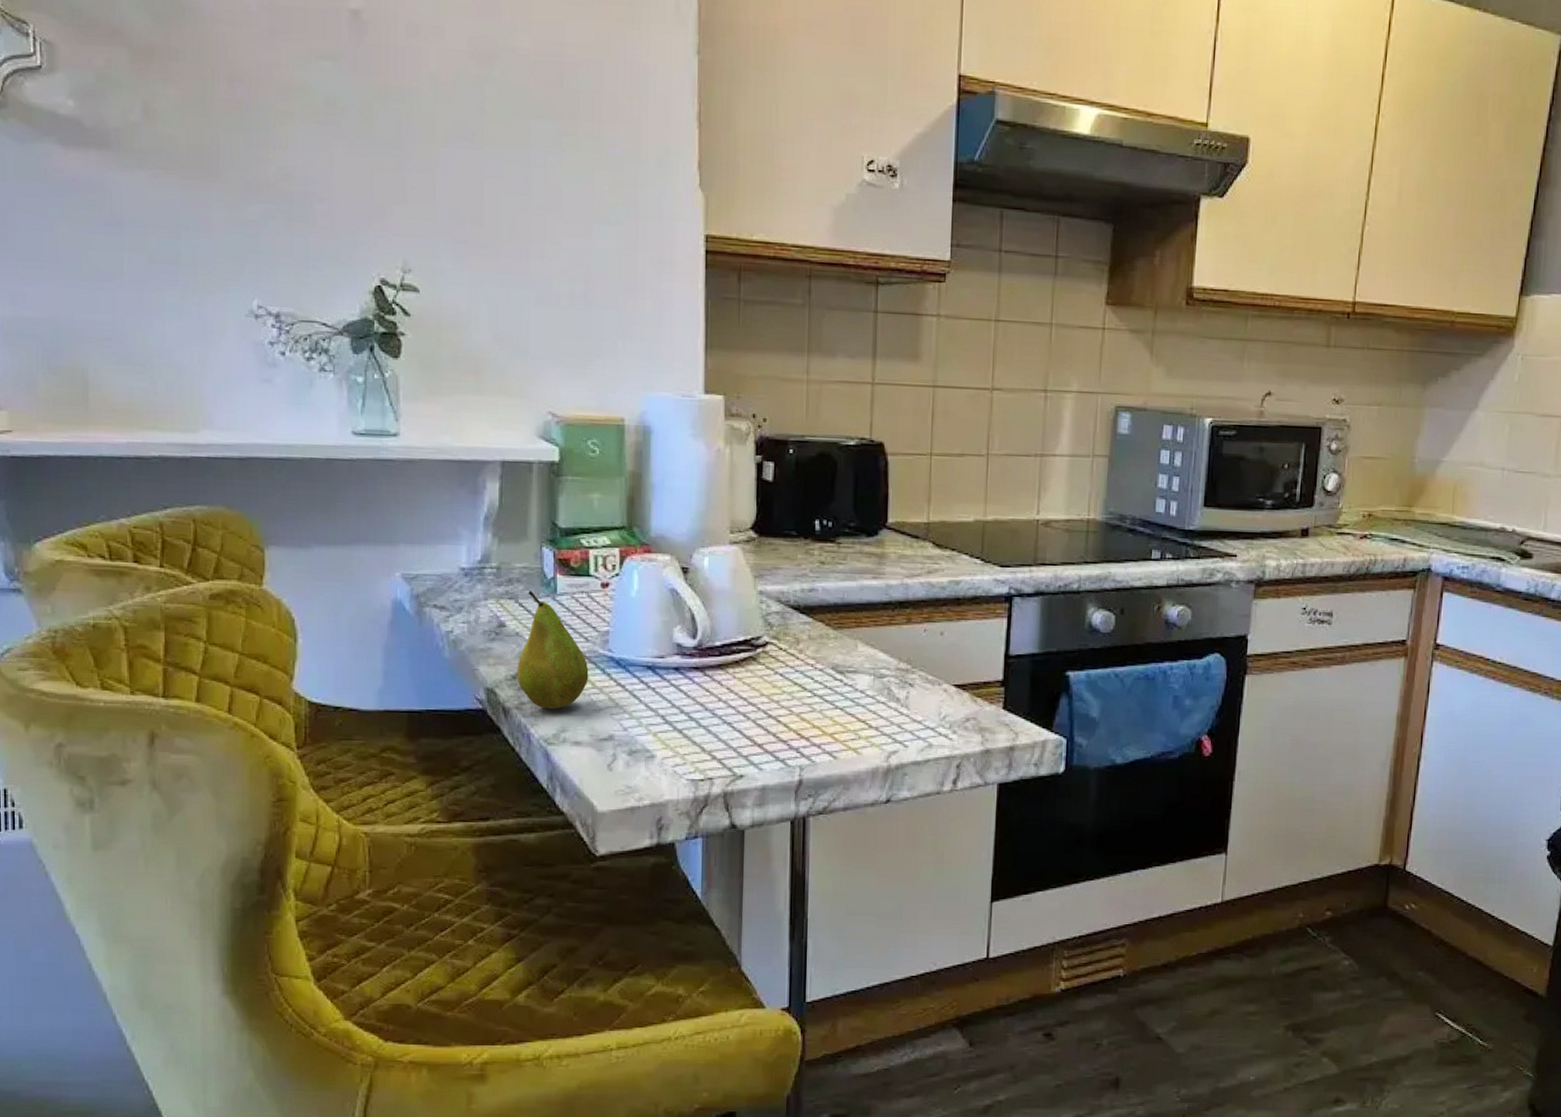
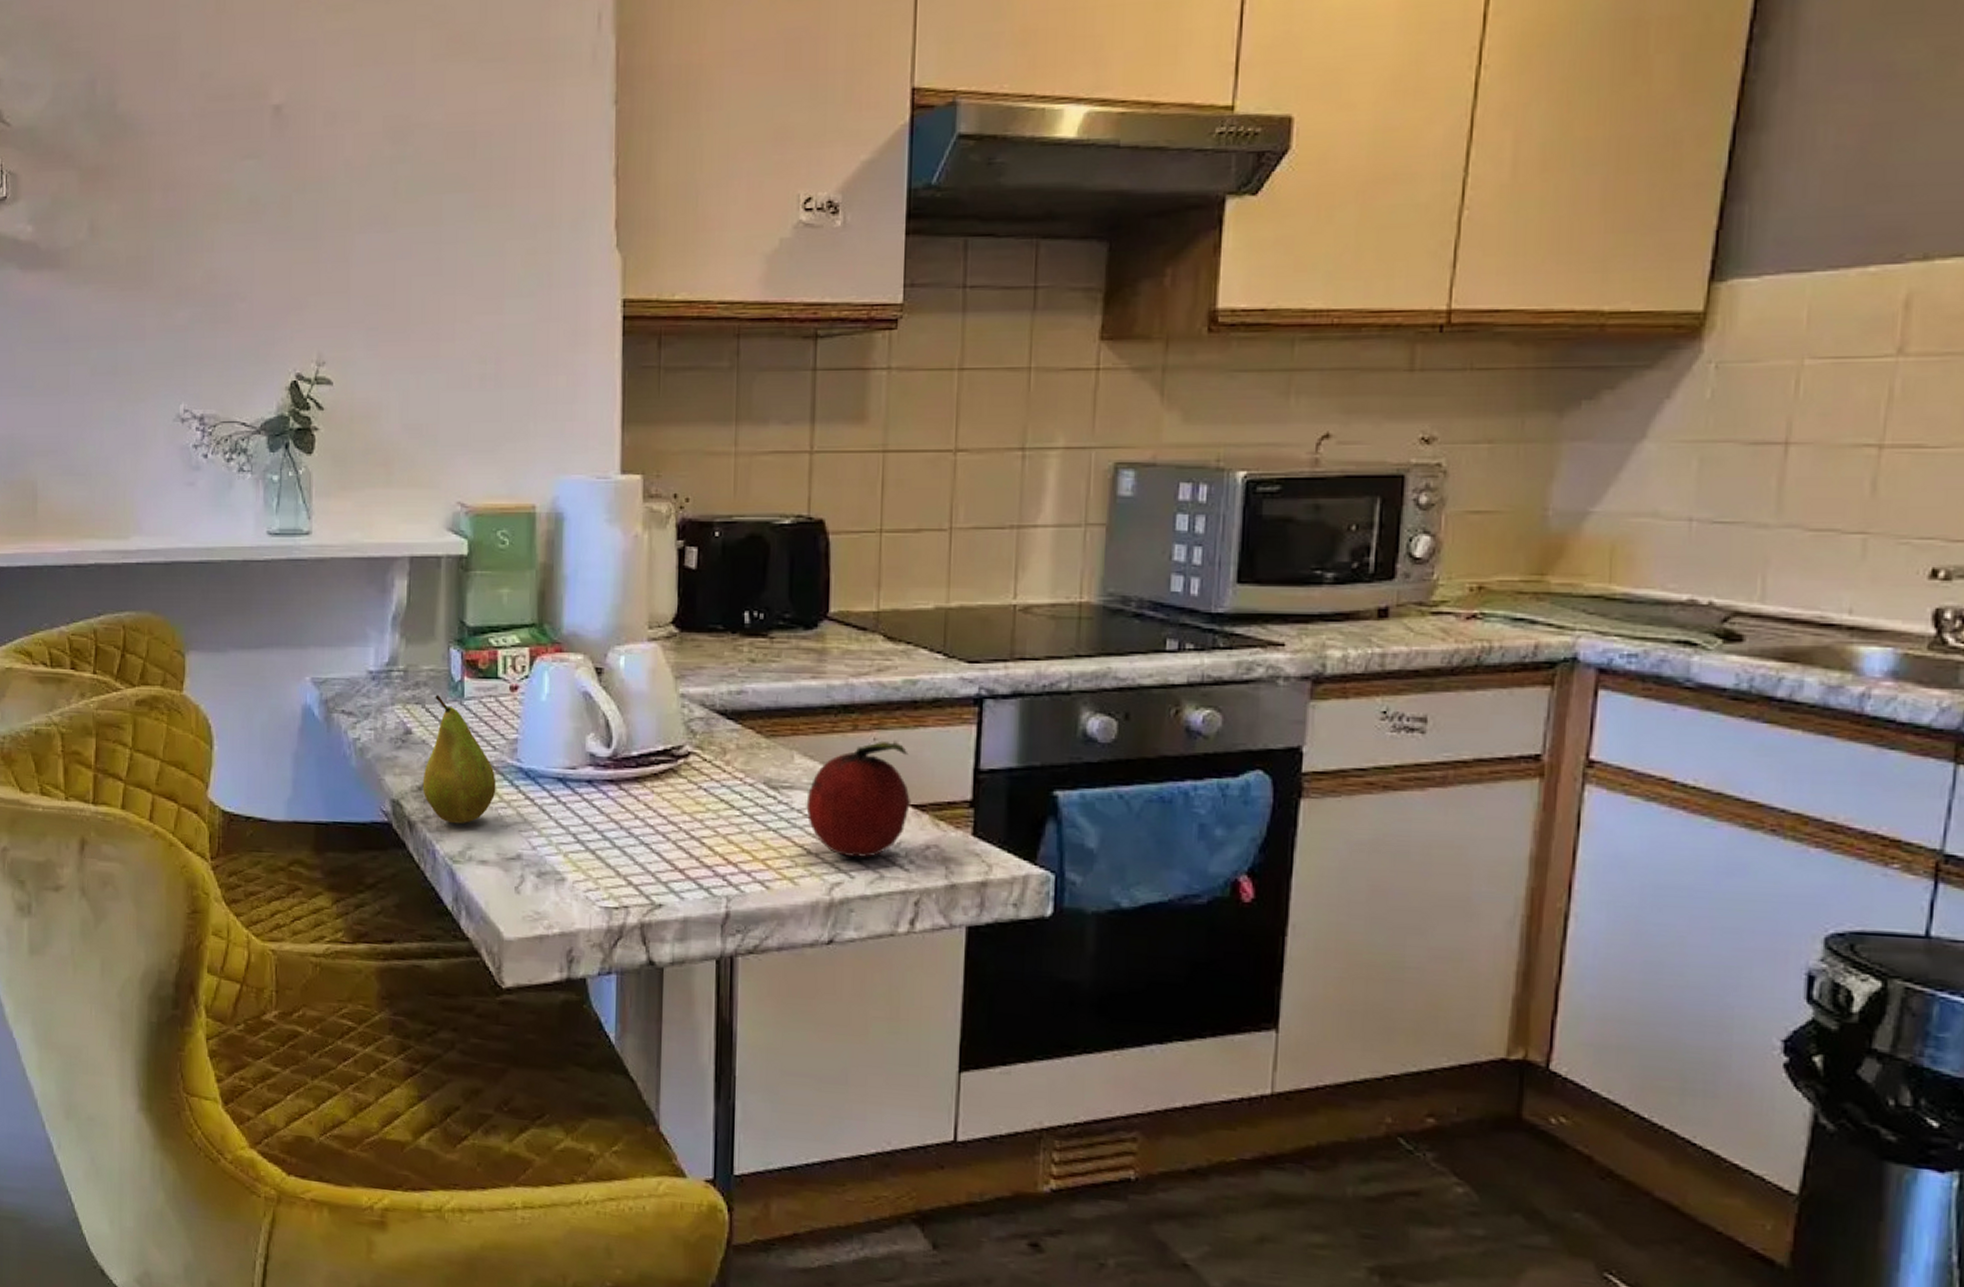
fruit: none [868,632,954,731] -> present [806,742,910,859]

